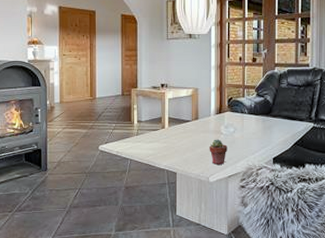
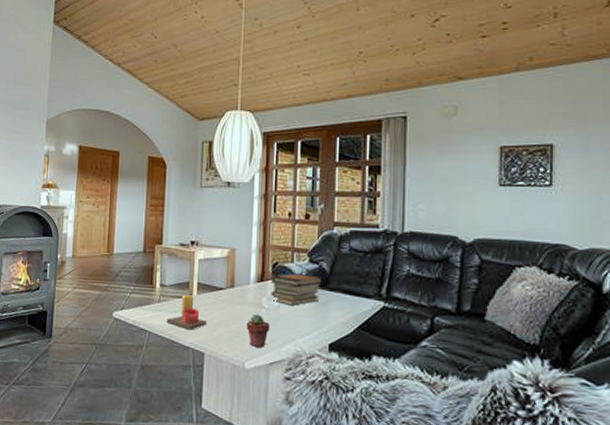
candle: none [144,128,177,156] -> present [166,295,206,330]
book stack: none [228,106,268,131] -> present [271,274,323,306]

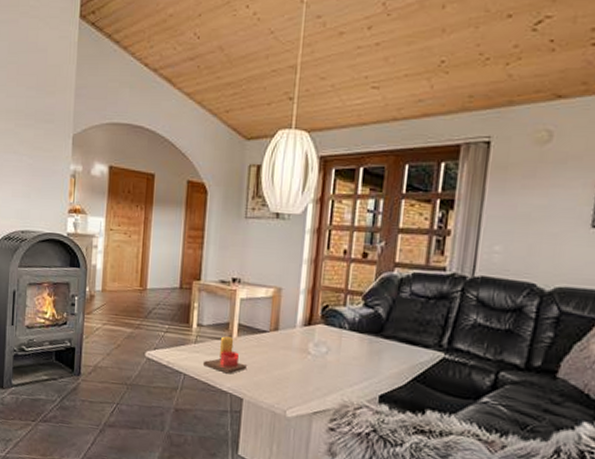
potted succulent: present [246,314,270,348] -> none [289,359,316,396]
book stack: present [271,274,323,306] -> none [318,318,378,353]

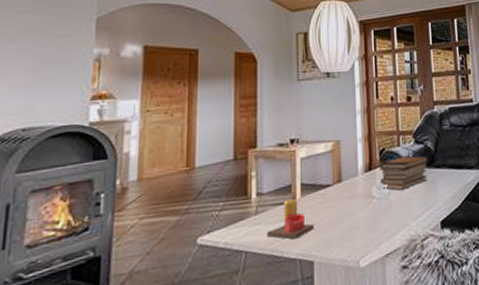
book stack: none [318,318,378,353] -> present [379,155,430,190]

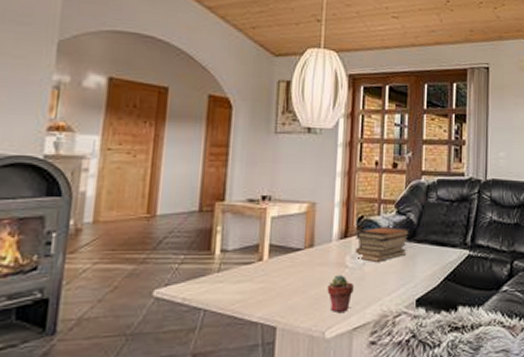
candle: present [266,199,314,239] -> none [227,260,279,302]
potted succulent: none [358,205,382,242] -> present [327,275,354,312]

